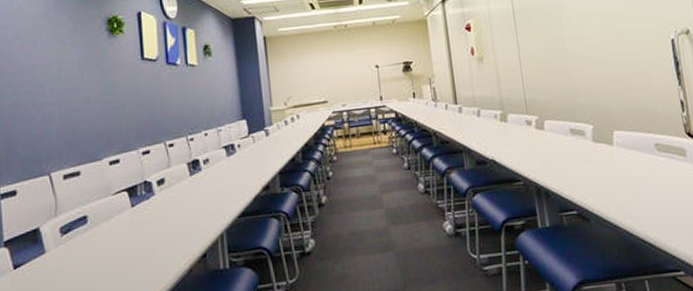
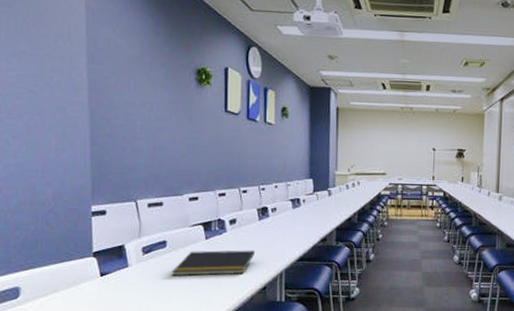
notepad: none [95,212,189,257] -> present [172,250,255,276]

